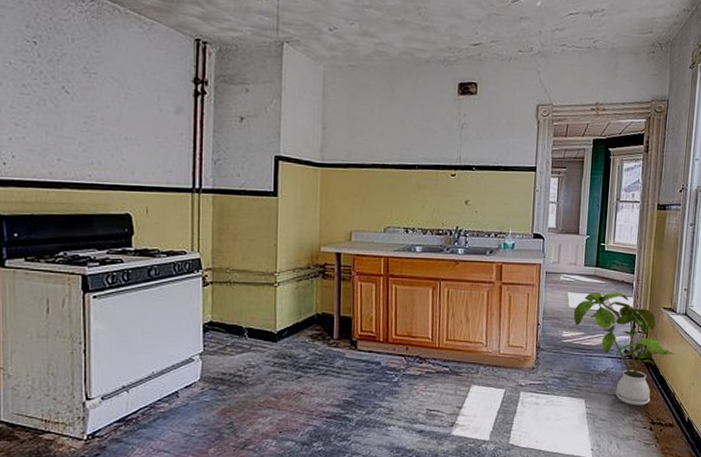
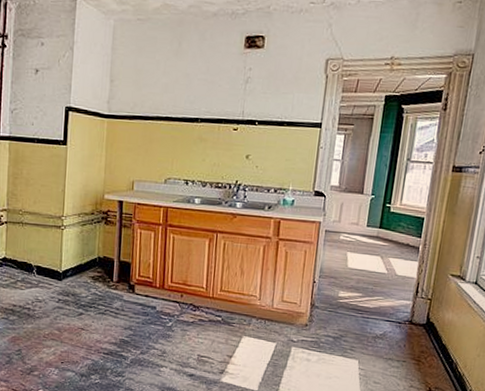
house plant: present [573,292,676,406] -> none [351,254,462,373]

